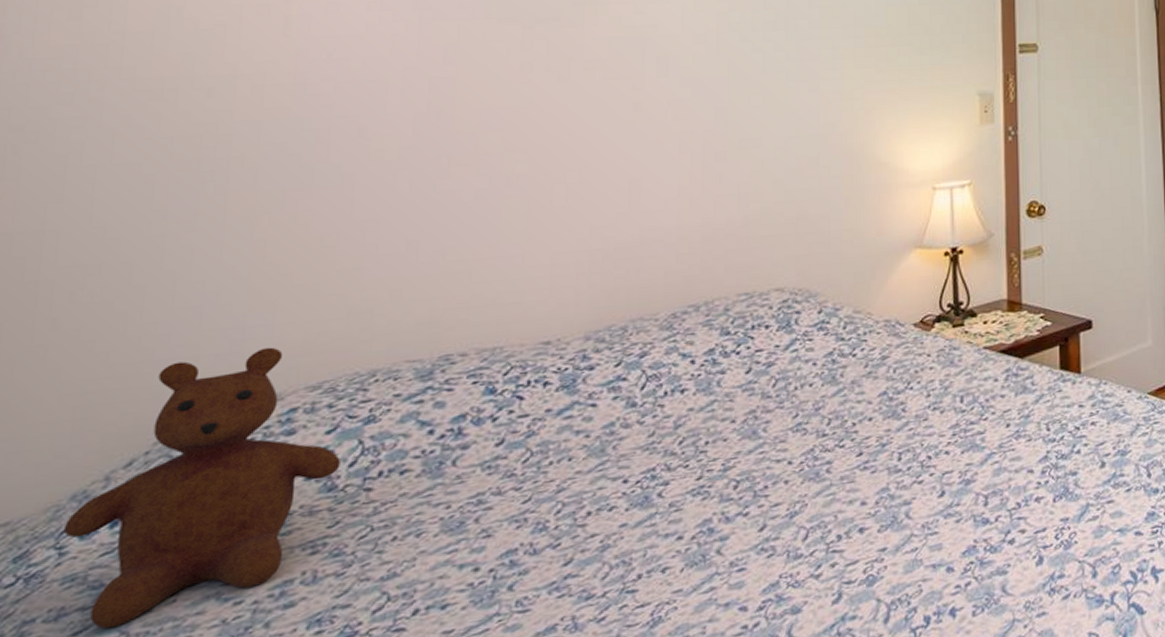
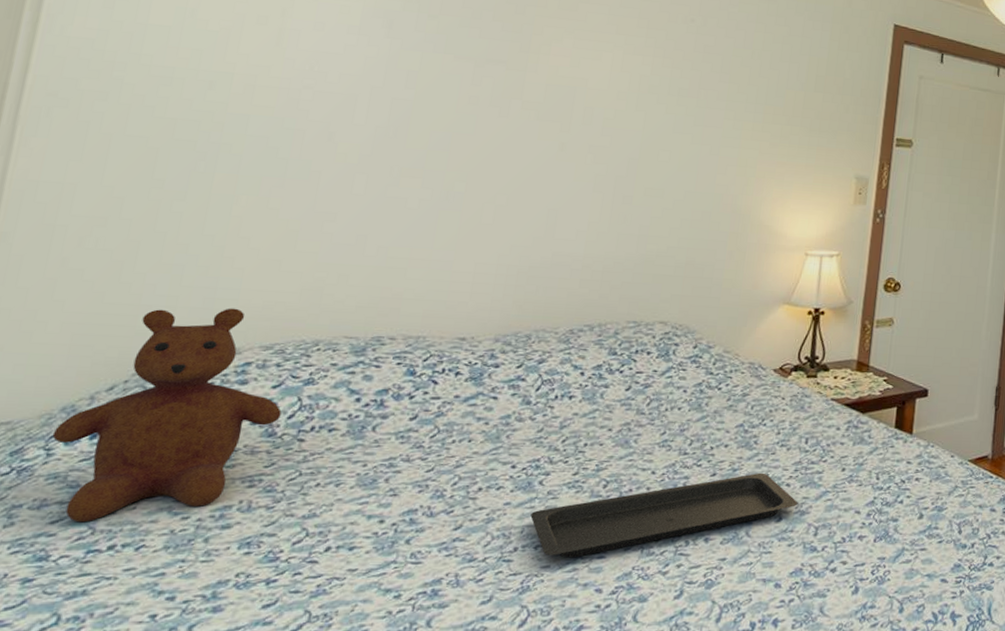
serving tray: none [652,443,961,578] -> present [530,472,798,558]

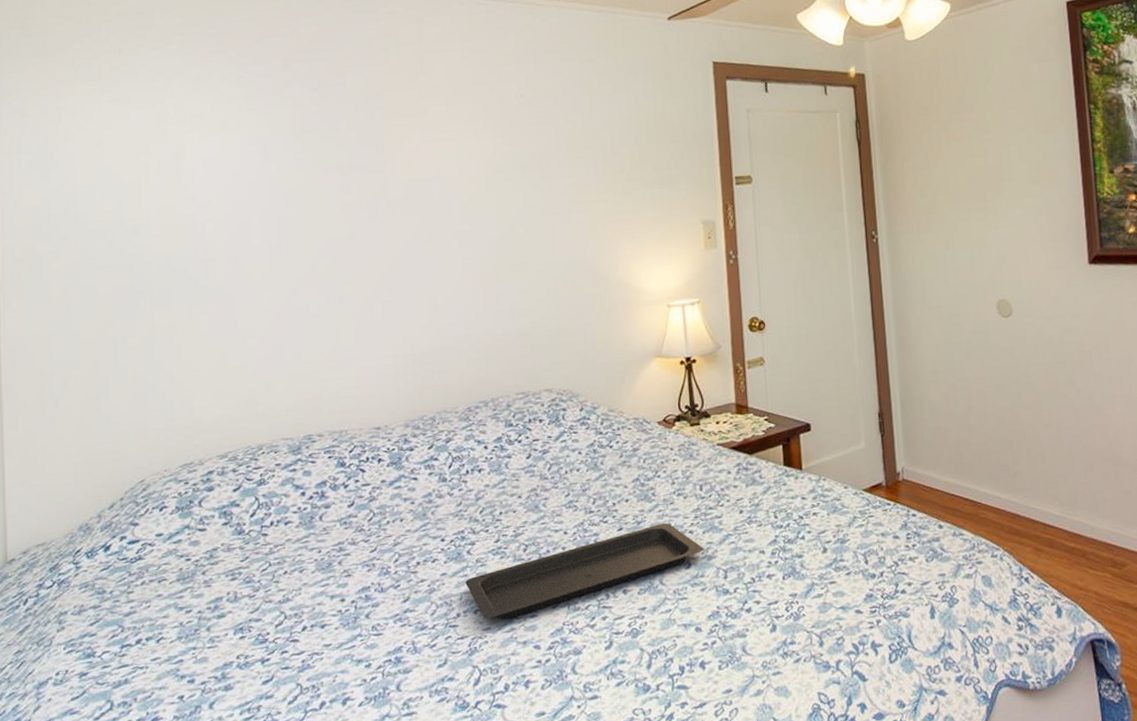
teddy bear: present [52,308,282,523] -> none [77,425,245,623]

